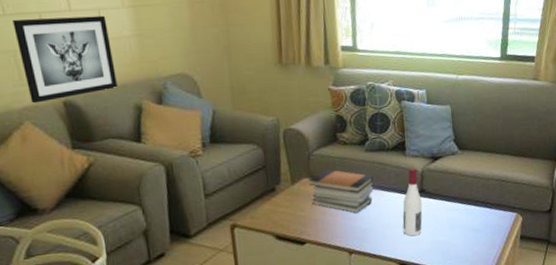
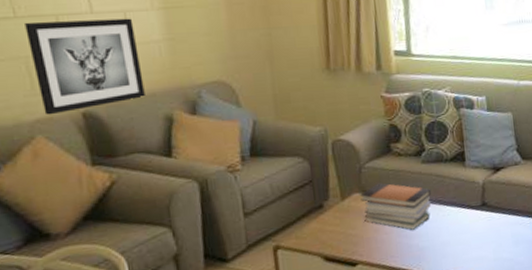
wine bottle: present [402,168,423,237] -> none [463,179,485,254]

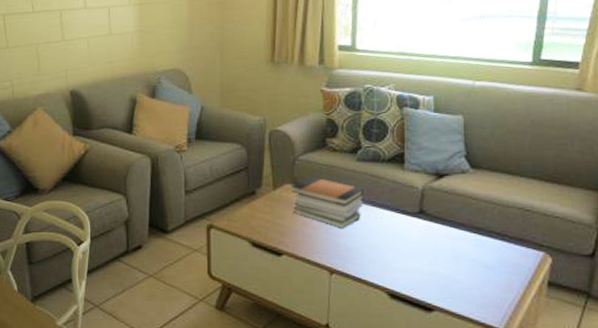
wall art: present [25,18,145,116] -> none [39,13,117,92]

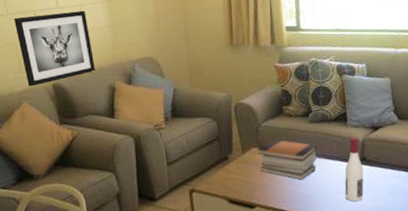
wall art: none [39,13,117,92] -> present [14,10,95,87]
wine bottle: none [395,184,420,264] -> present [345,137,364,202]

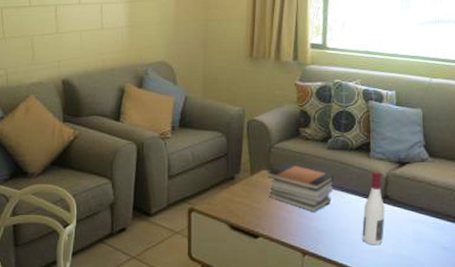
wall art: present [14,10,95,87] -> none [35,9,108,80]

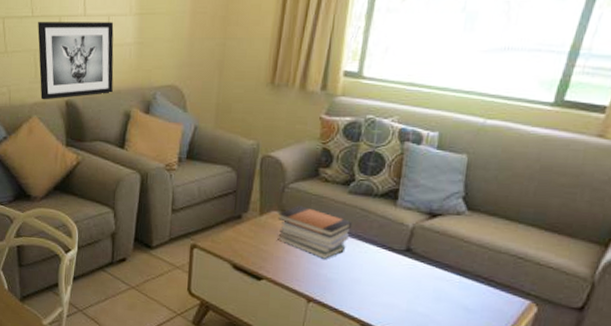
wall art: none [35,9,108,80] -> present [38,21,114,100]
wine bottle: present [362,171,385,246] -> none [375,221,408,300]

